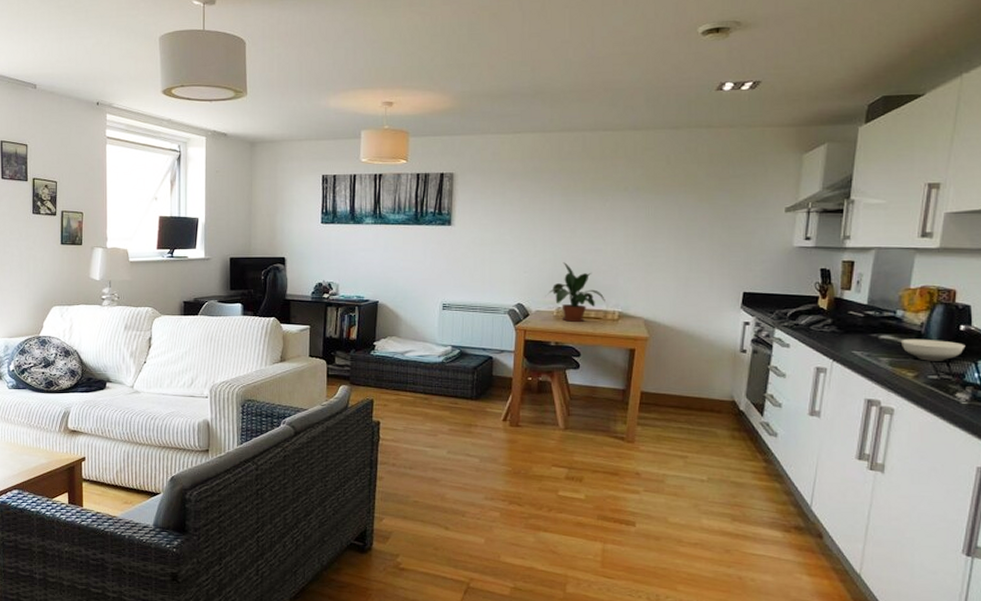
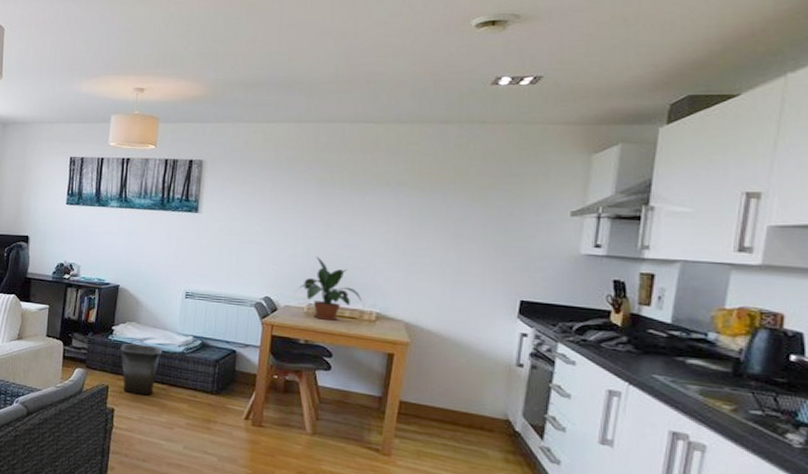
waste bin: none [382,358,424,406] -> present [119,343,163,396]
bowl: present [900,339,966,361] -> none [713,365,798,395]

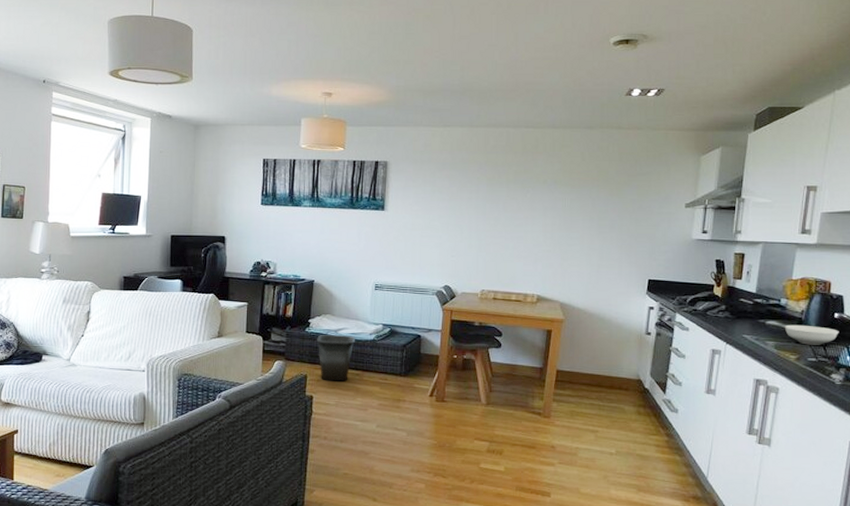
potted plant: present [295,257,362,321] -> none [470,248,525,304]
bowl: none [713,365,798,395] -> present [784,324,839,345]

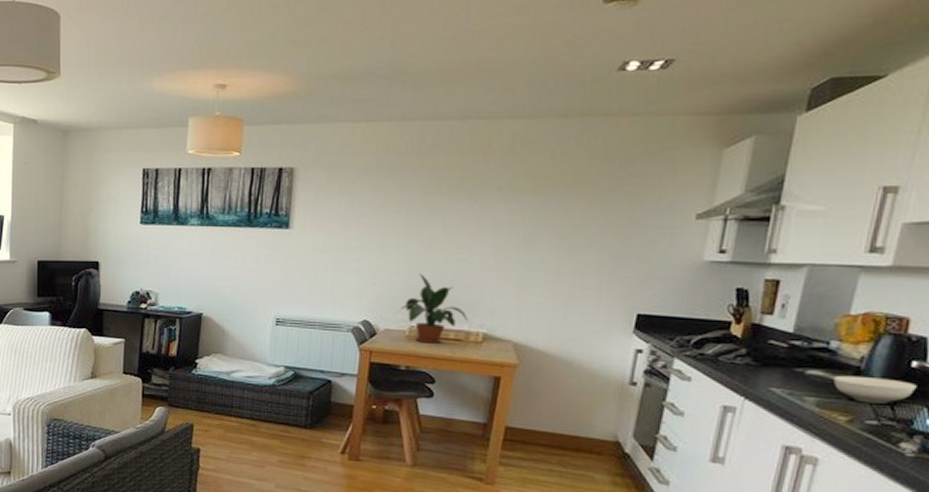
waste bin: present [316,335,356,382] -> none [204,378,252,433]
potted plant: none [470,248,525,304] -> present [396,274,468,344]

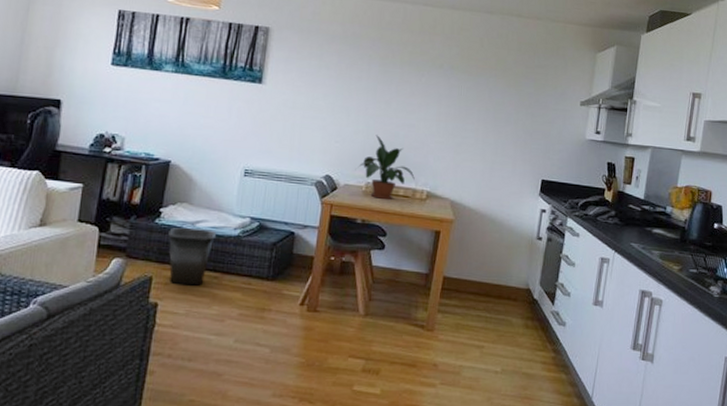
waste bin: none [204,378,252,433] -> present [167,228,217,286]
bowl: present [832,375,917,404] -> none [669,233,718,256]

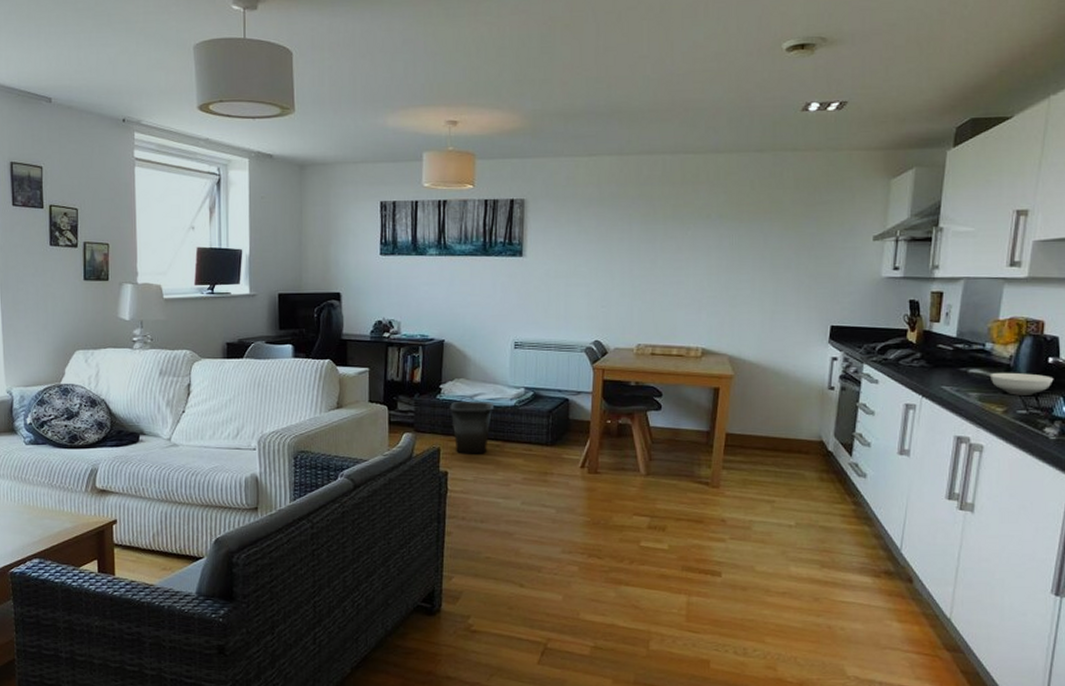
potted plant: present [355,135,415,199] -> none [624,296,688,360]
bowl: none [669,233,718,256] -> present [989,372,1054,395]

